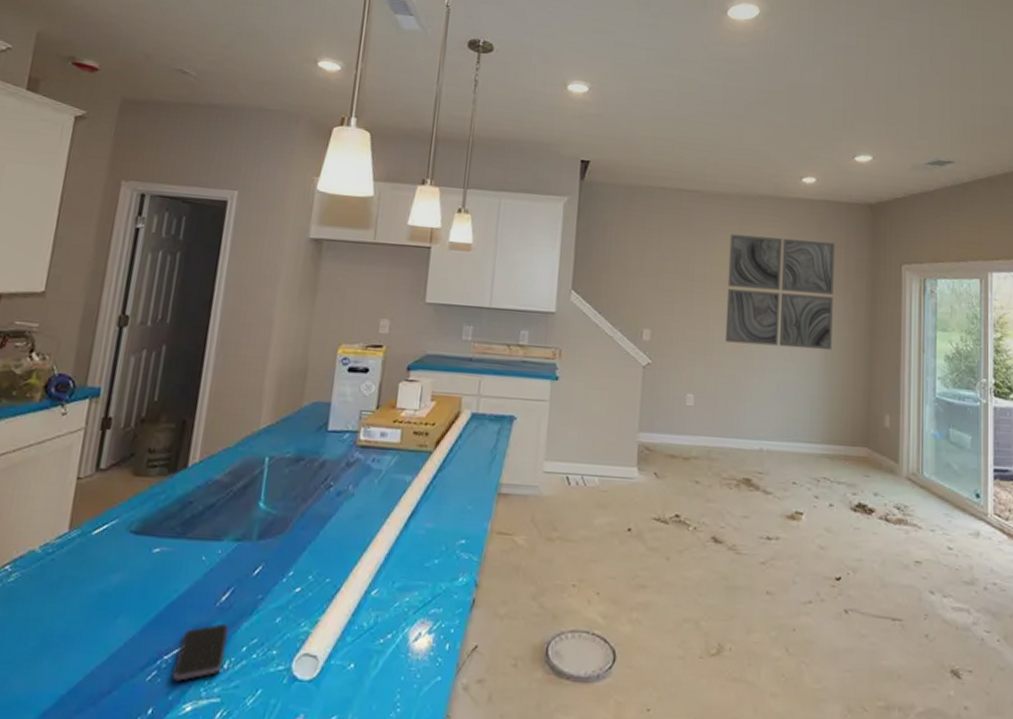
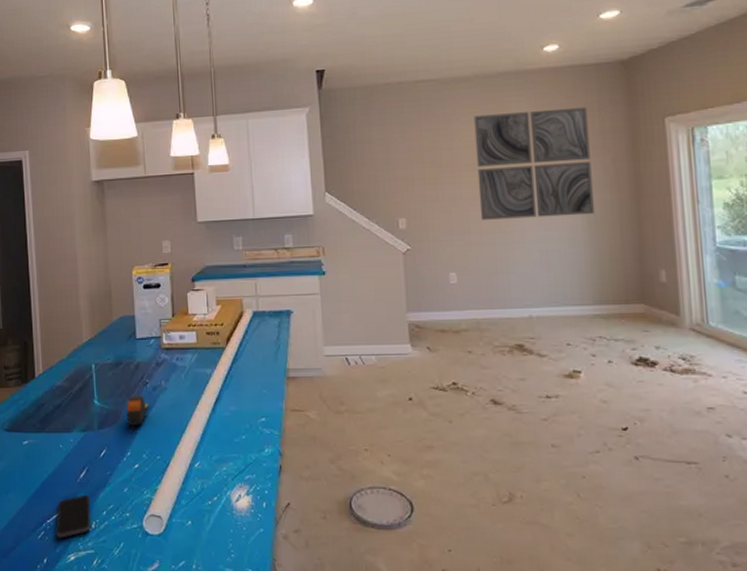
tape measure: none [296,500,327,548] -> present [126,395,148,433]

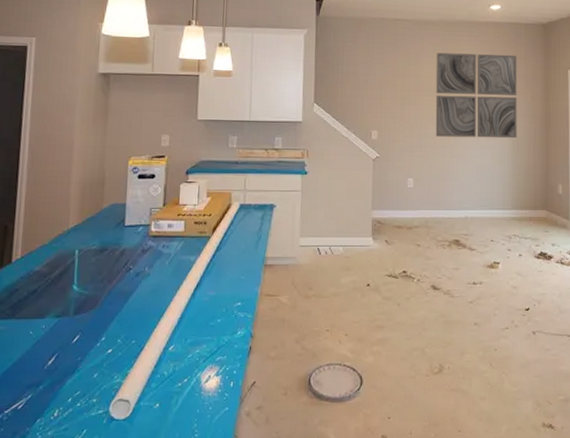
smartphone: present [55,494,91,538] -> none [12,381,55,429]
tape measure: present [126,395,148,433] -> none [105,281,129,319]

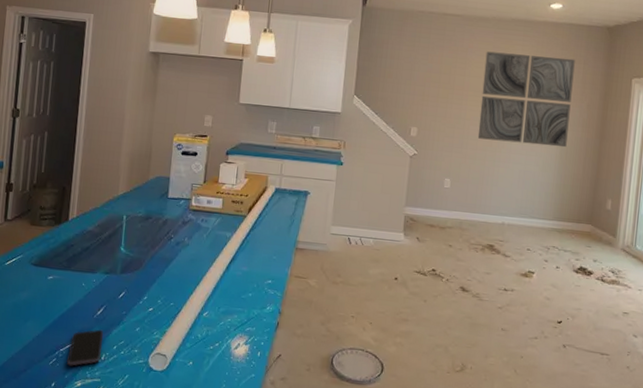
smartphone: none [12,381,55,429] -> present [66,329,103,366]

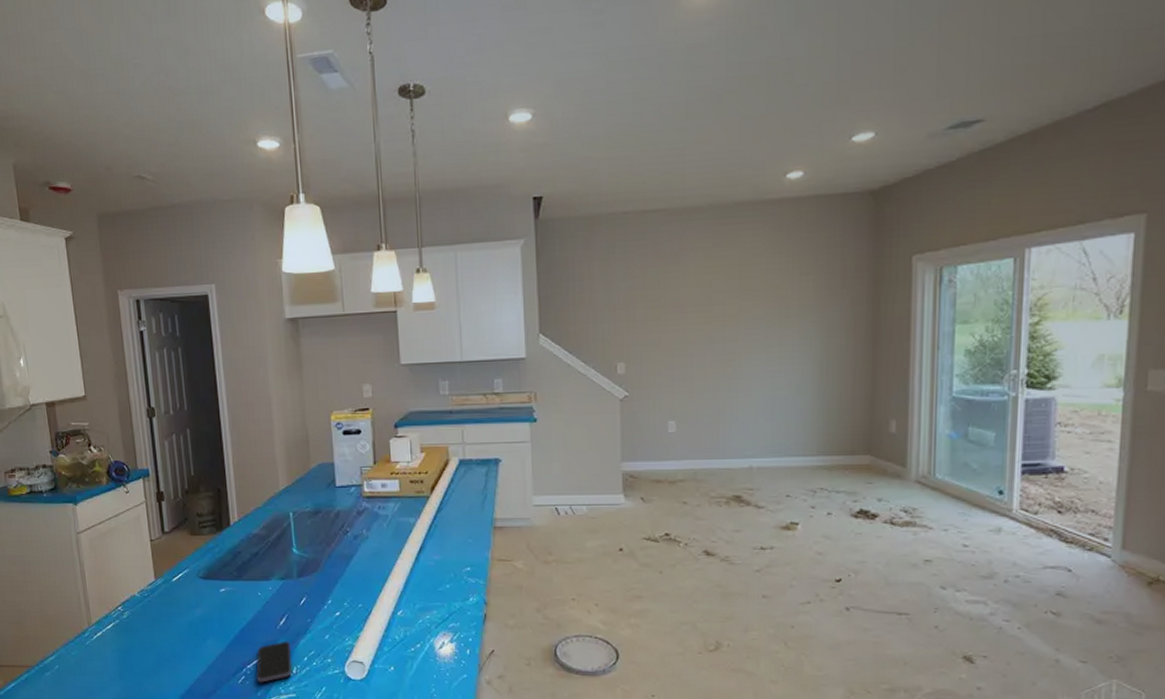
wall art: present [477,51,575,148] -> none [704,242,828,365]

